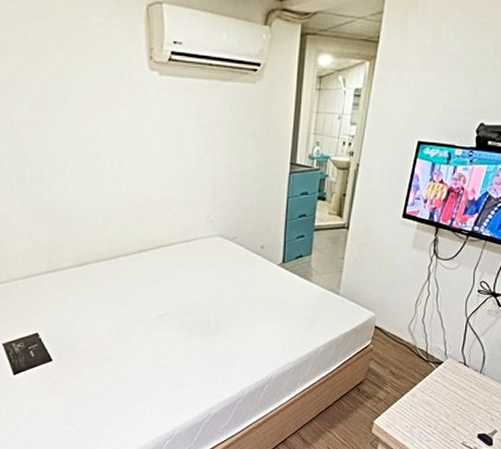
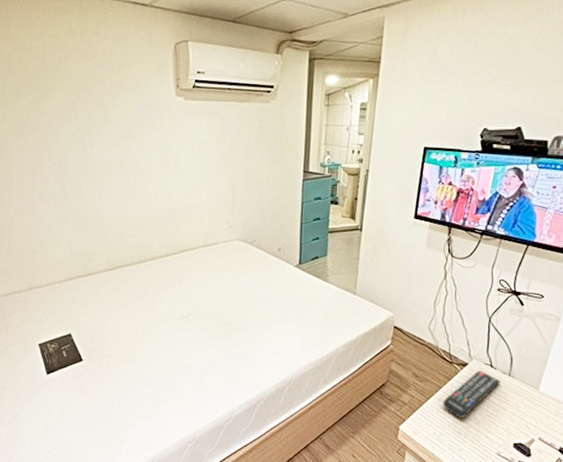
remote control: none [417,368,473,412] -> present [443,370,502,418]

